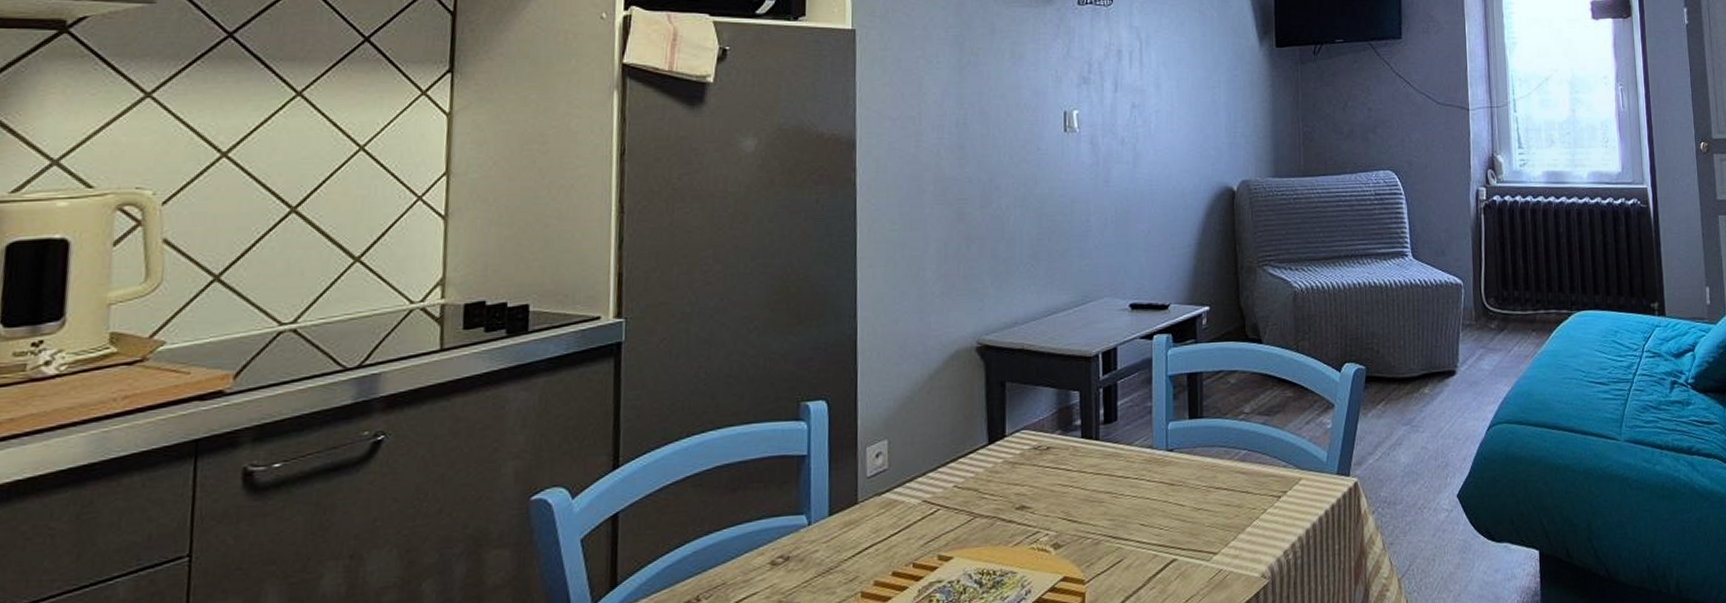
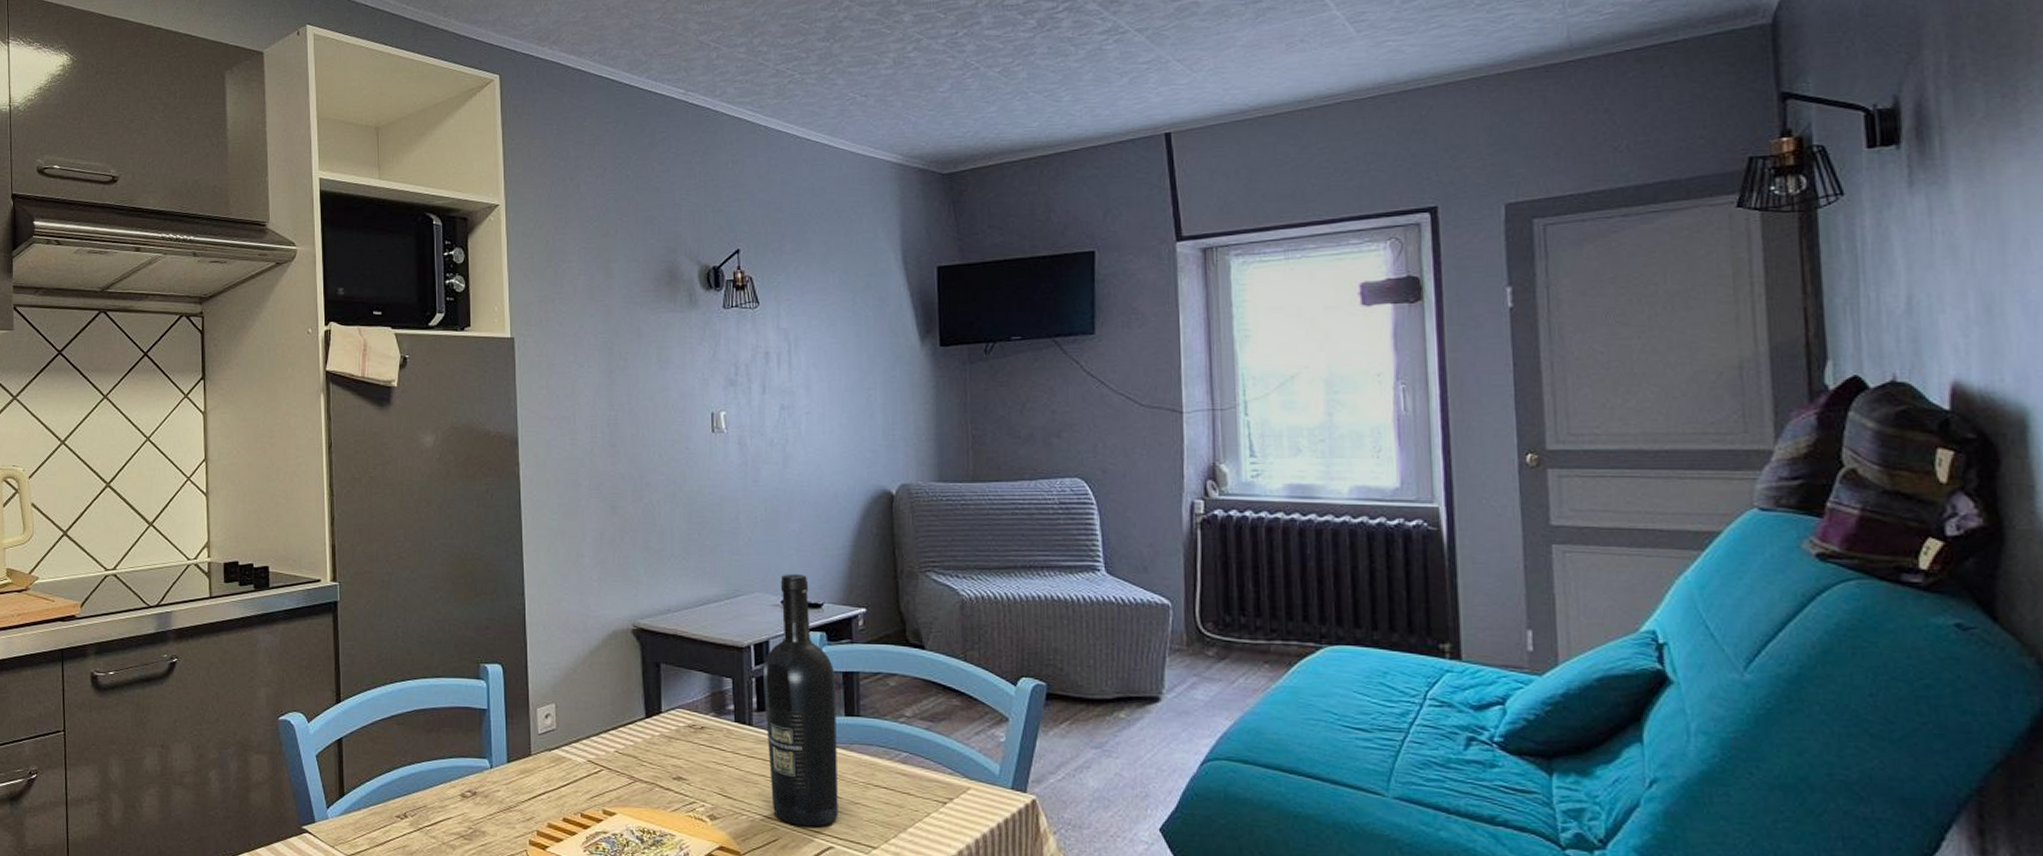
wine bottle: none [1111,276,1182,542] -> present [763,574,838,827]

